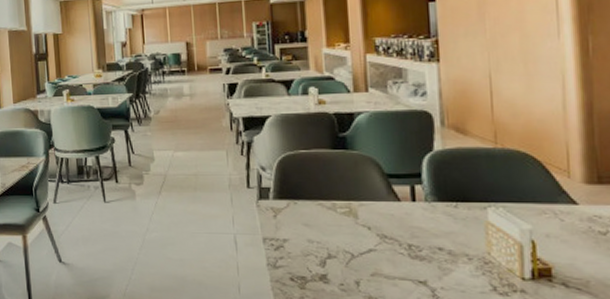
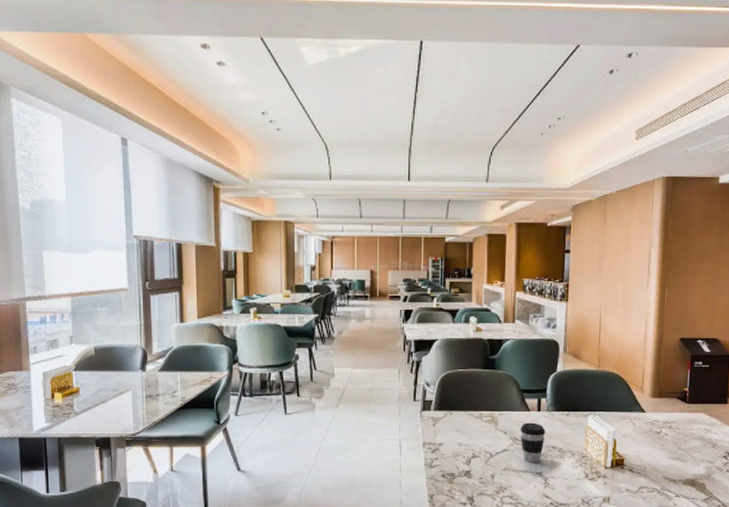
coffee cup: none [389,216,427,267] -> present [520,422,546,462]

